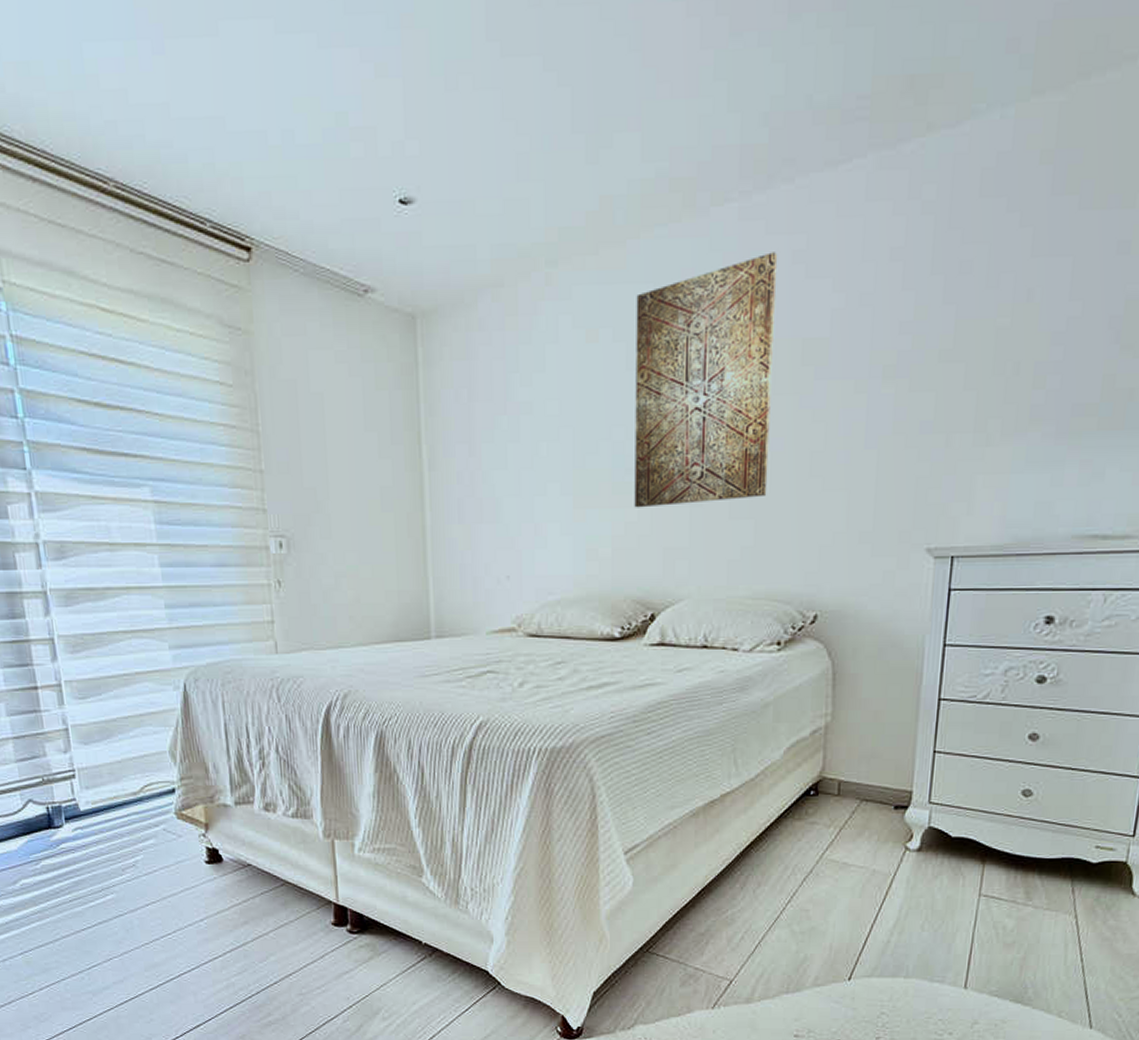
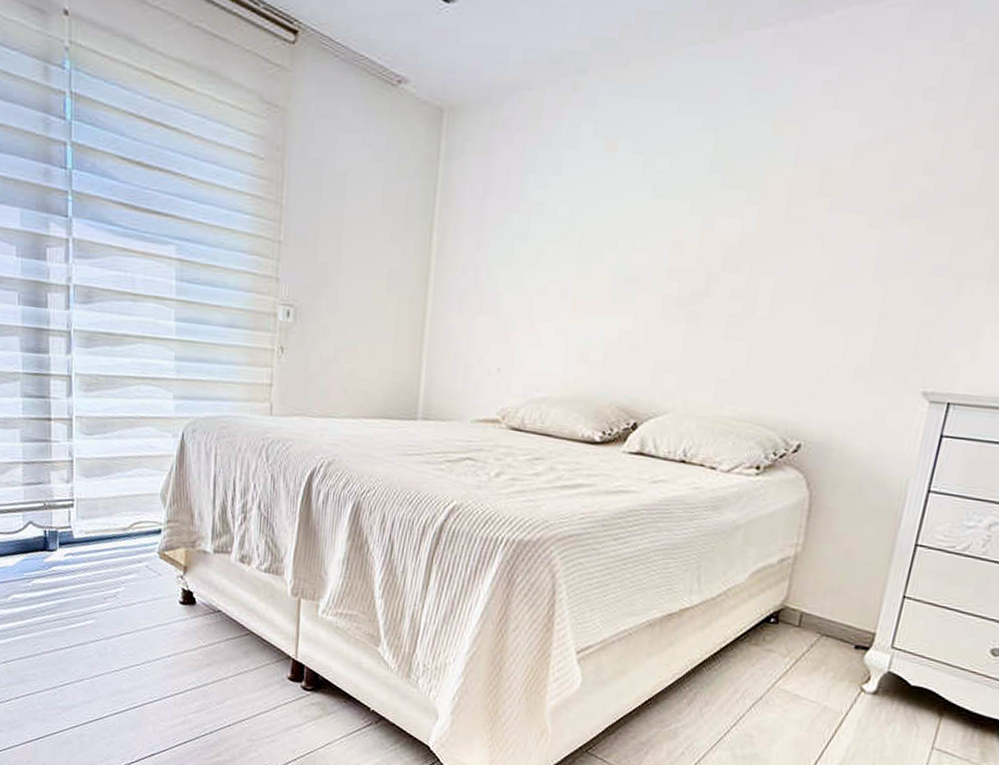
wall art: present [634,252,778,508] -> none [631,80,808,321]

